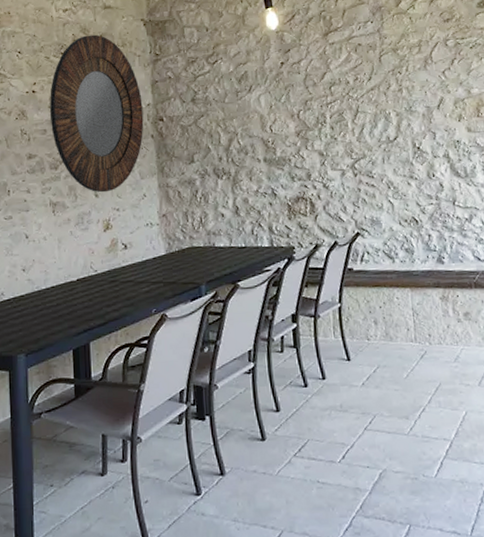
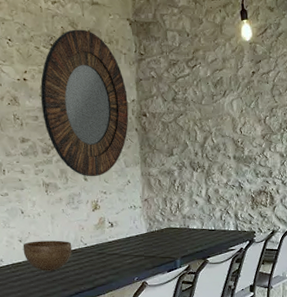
bowl: none [26,267,81,305] -> present [23,240,72,271]

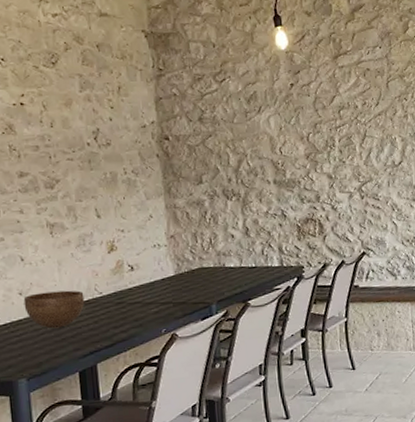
home mirror: present [40,29,129,177] -> none [41,44,148,214]

